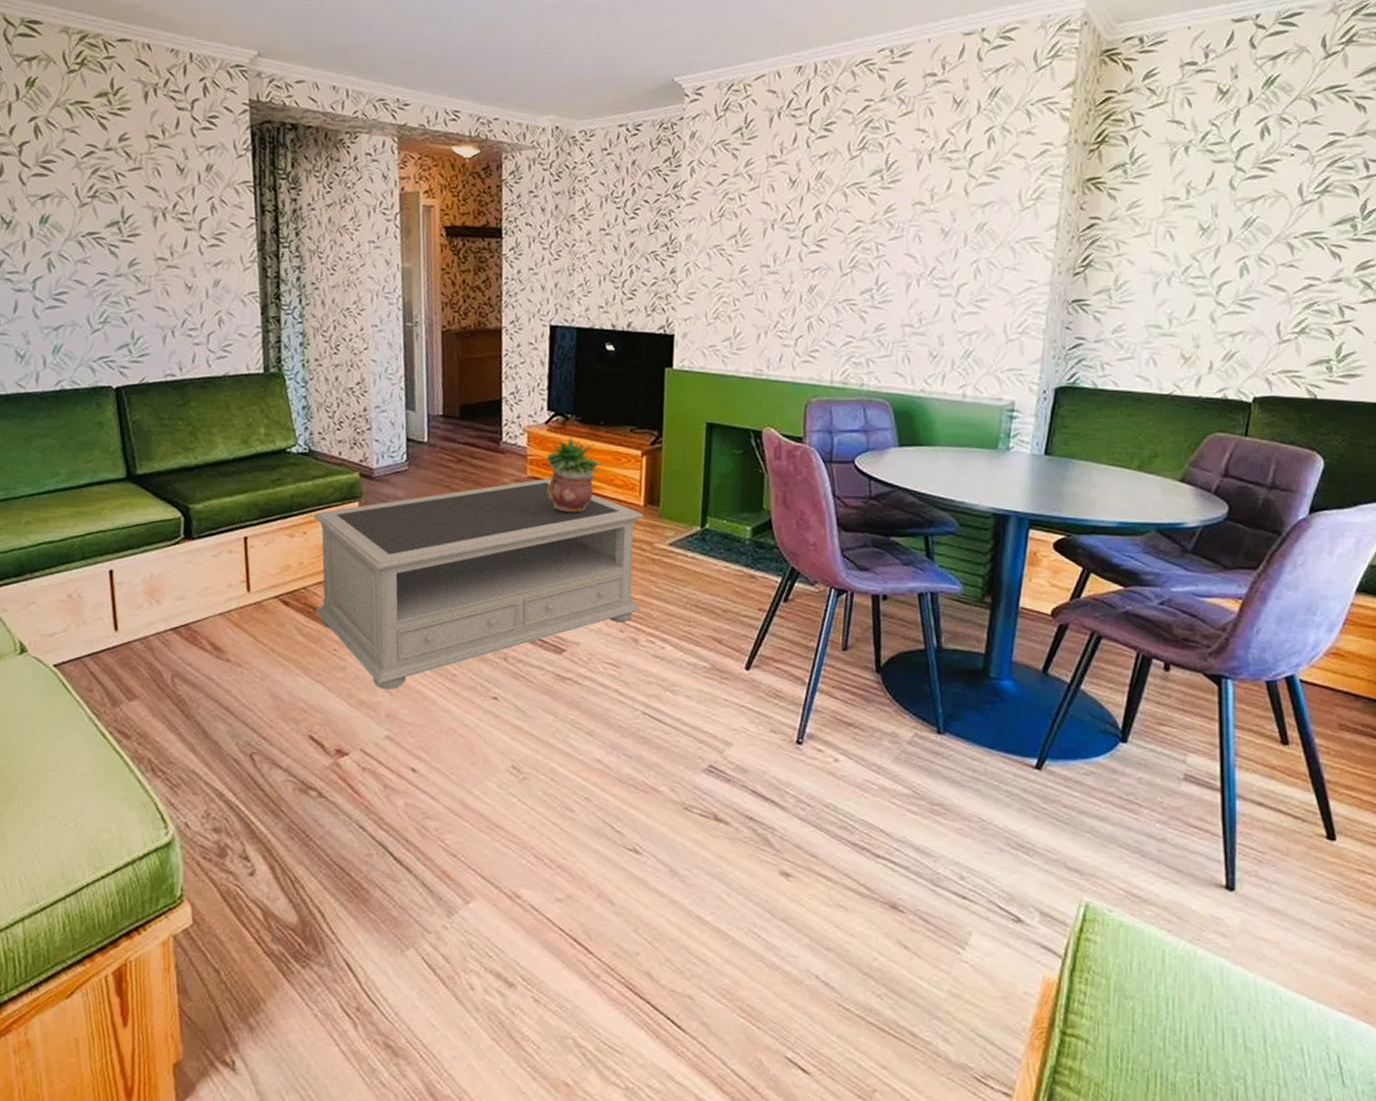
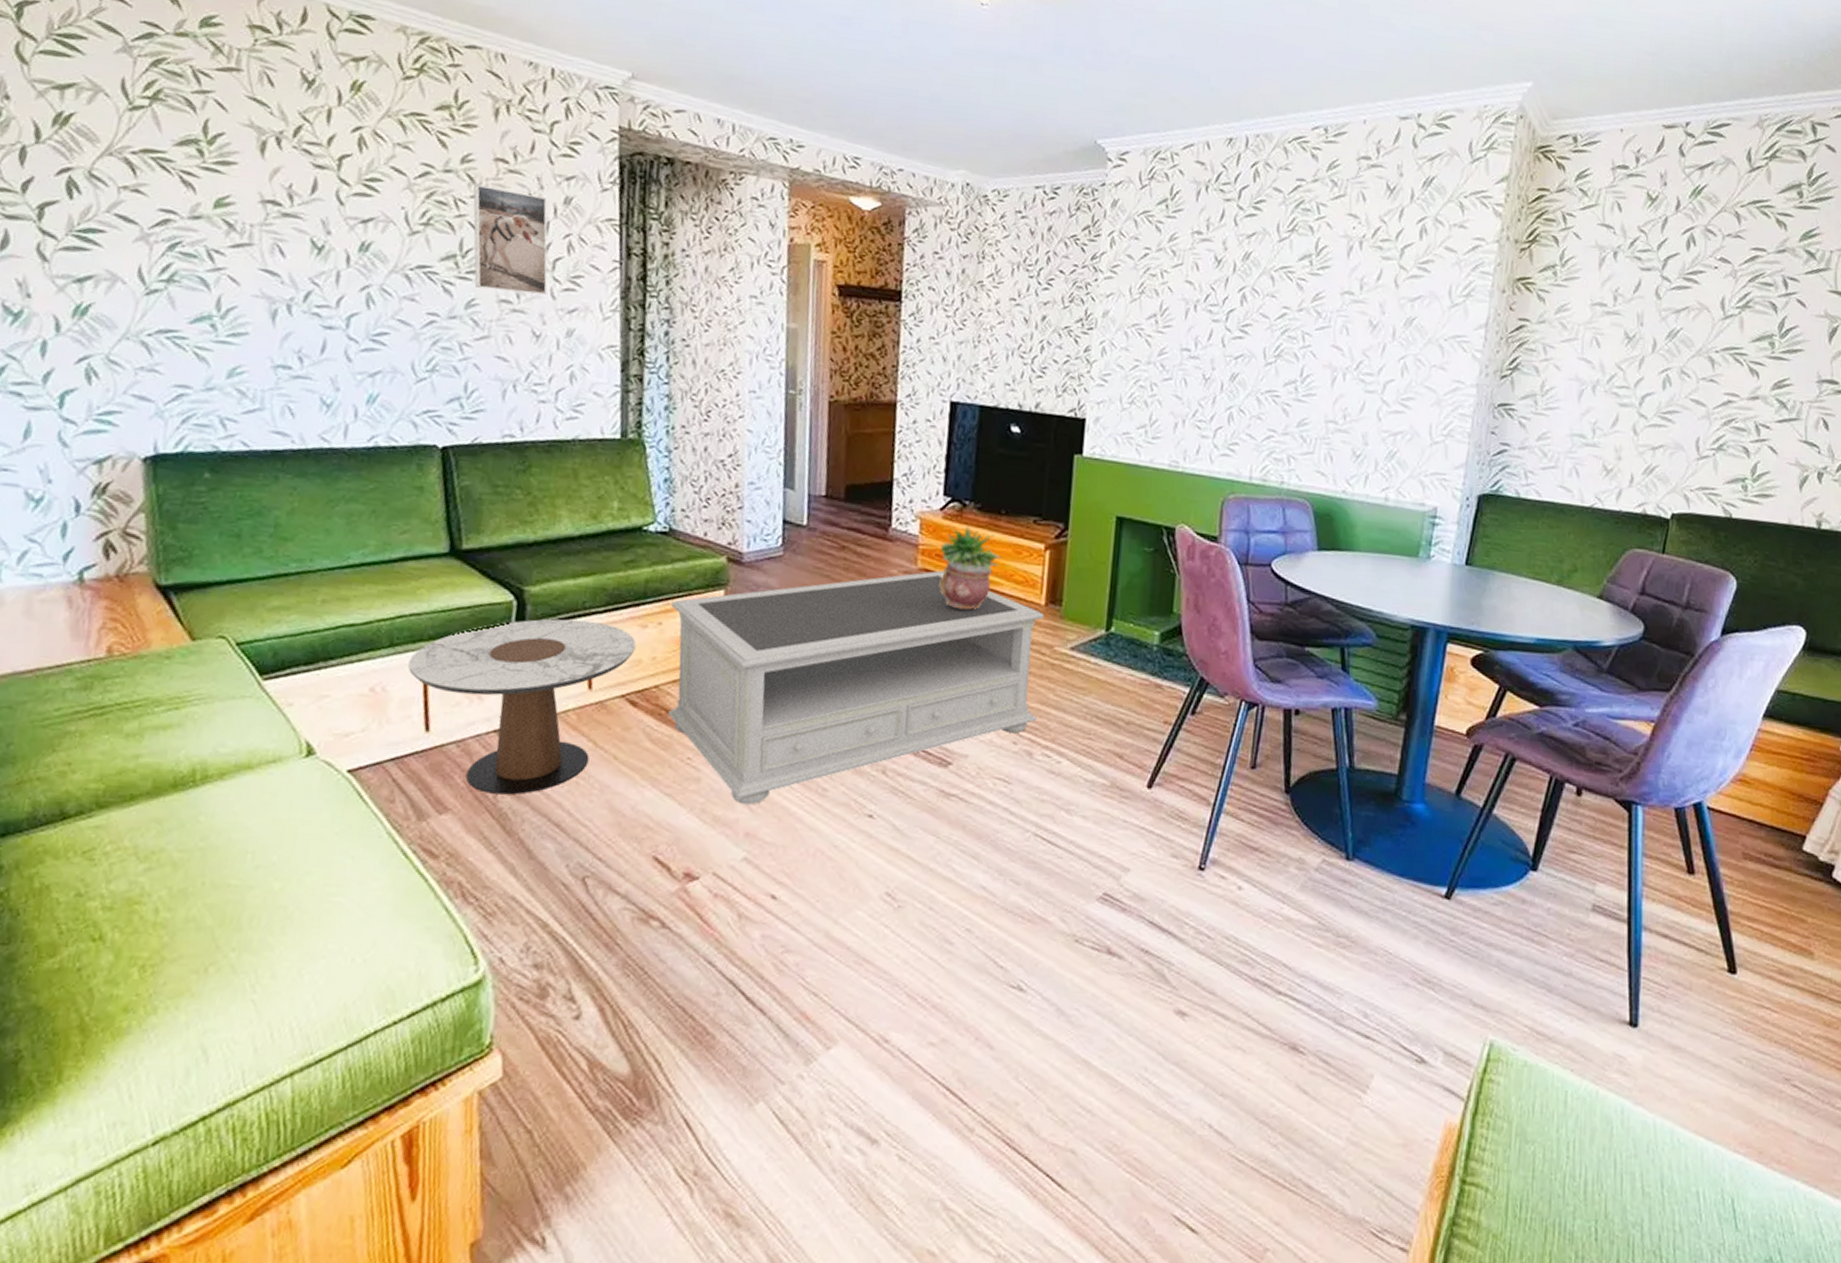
side table: none [98,531,286,684] -> present [408,619,637,795]
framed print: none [130,159,196,251] -> present [473,184,548,295]

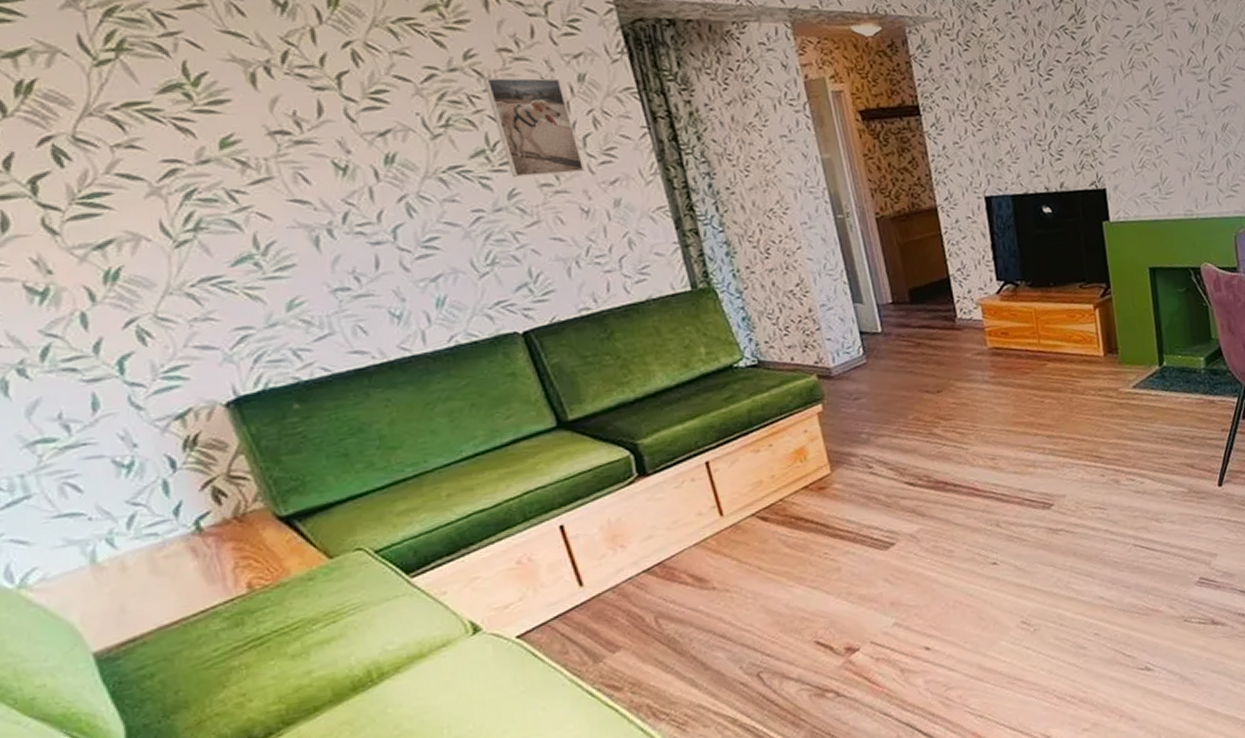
side table: present [408,619,637,795] -> none [546,456,754,625]
coffee table: present [668,570,1044,805] -> none [776,345,1117,581]
potted plant: present [939,525,1002,610] -> none [1003,301,1059,375]

